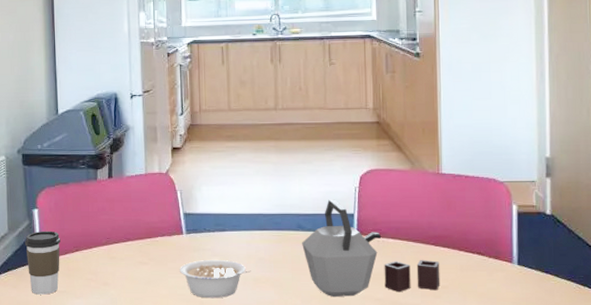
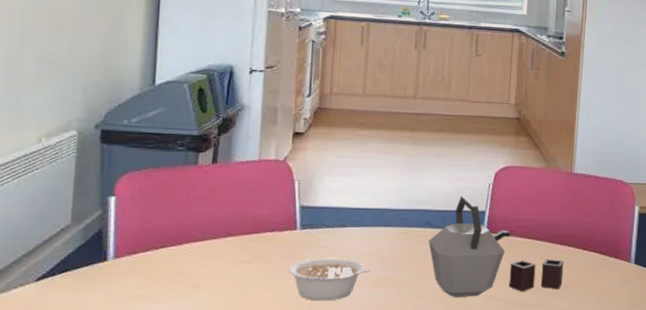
coffee cup: present [24,231,61,295] -> none [92,223,142,300]

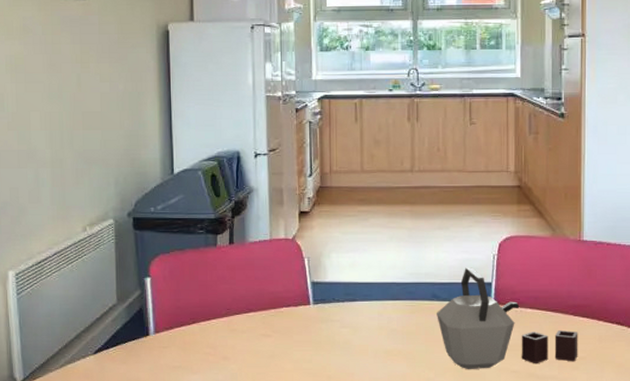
legume: present [289,258,371,301] -> none [306,331,382,373]

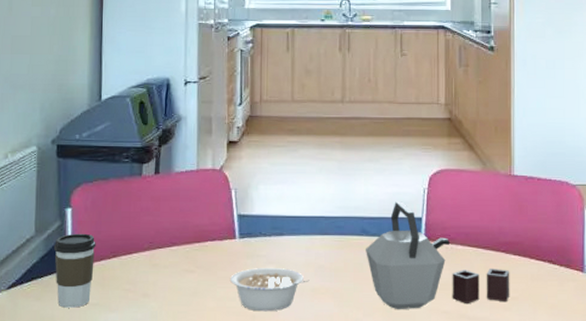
coffee cup: none [135,301,176,370] -> present [53,233,96,308]
legume: none [306,331,382,373] -> present [230,267,310,312]

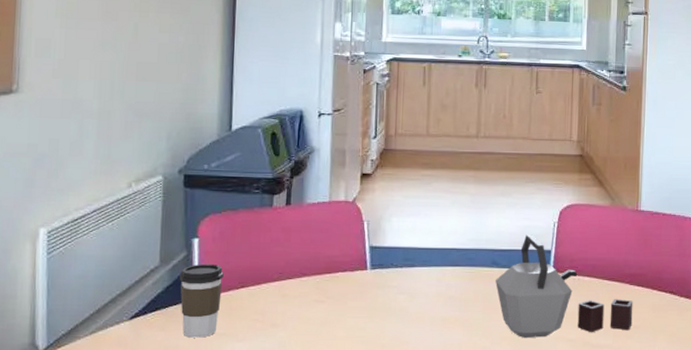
legume: present [230,267,310,312] -> none [361,297,440,341]

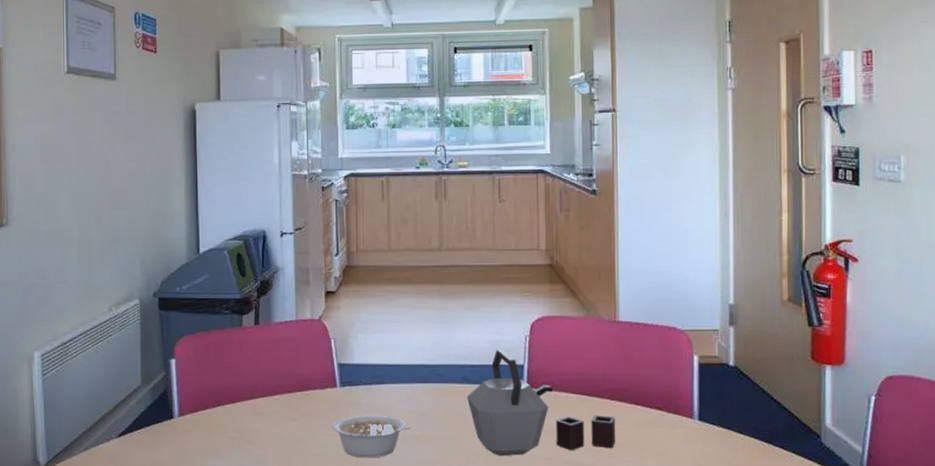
coffee cup: present [179,263,224,338] -> none [160,383,201,455]
legume: none [361,297,440,341] -> present [333,415,411,458]

